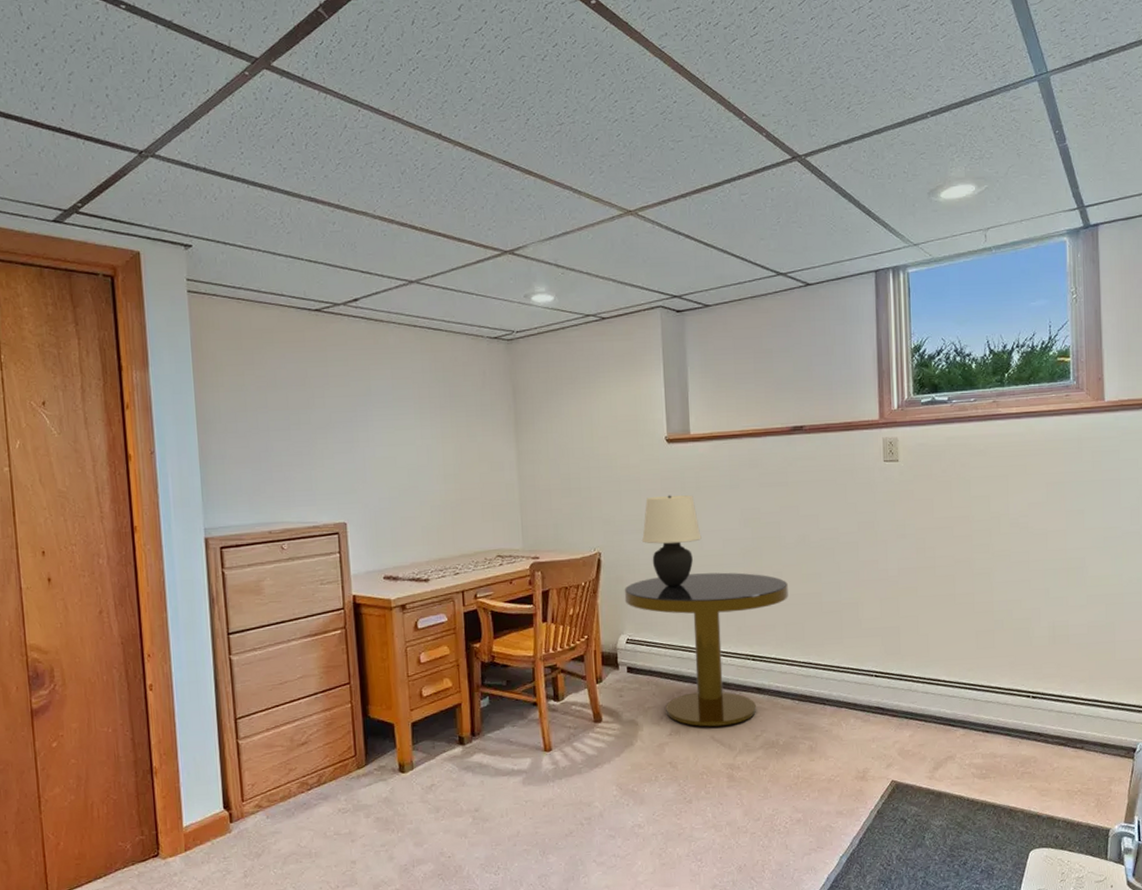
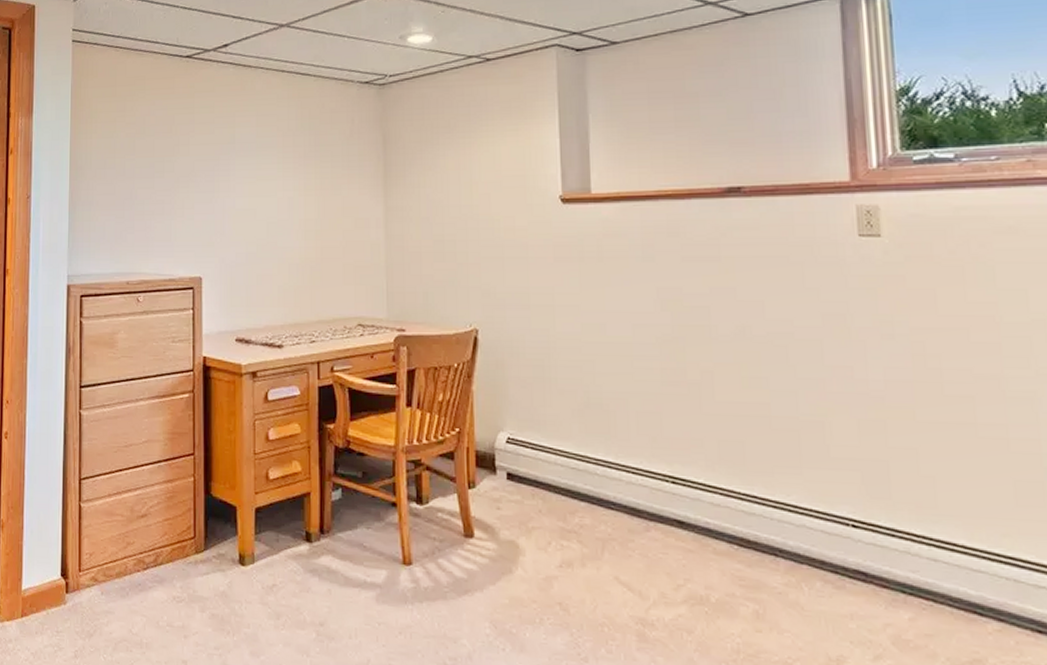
side table: present [624,572,788,727] -> none [505,364,722,566]
table lamp: present [642,495,702,587] -> none [529,265,604,378]

